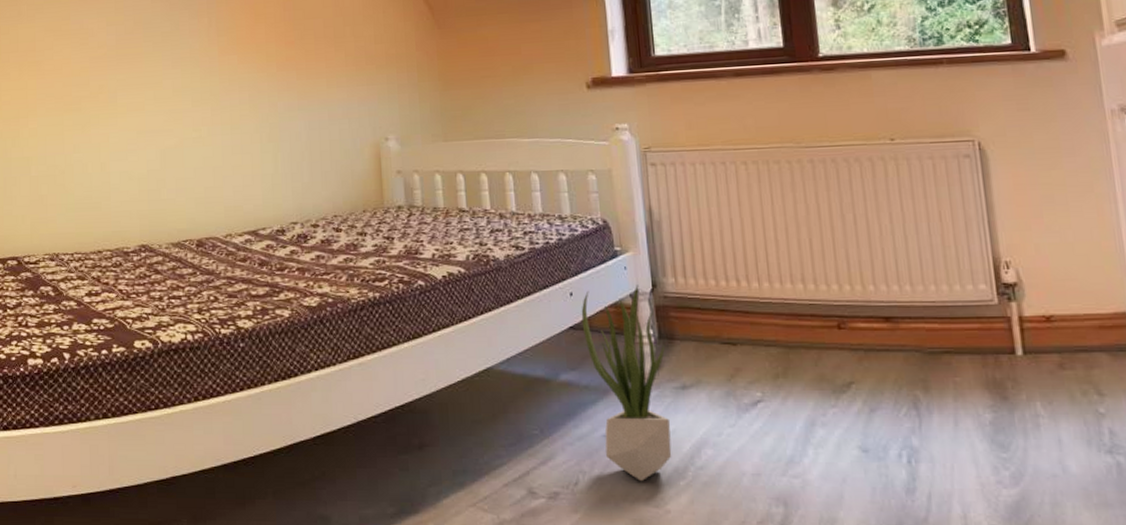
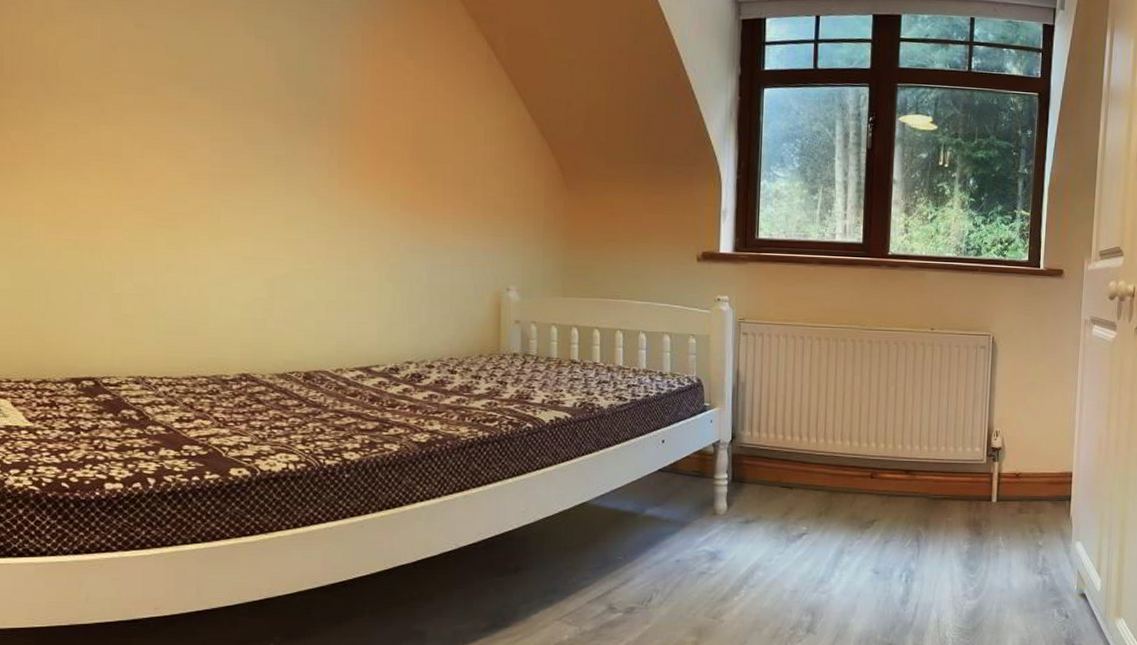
potted plant: present [581,284,672,481] -> none [669,436,735,597]

